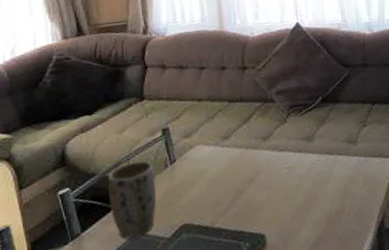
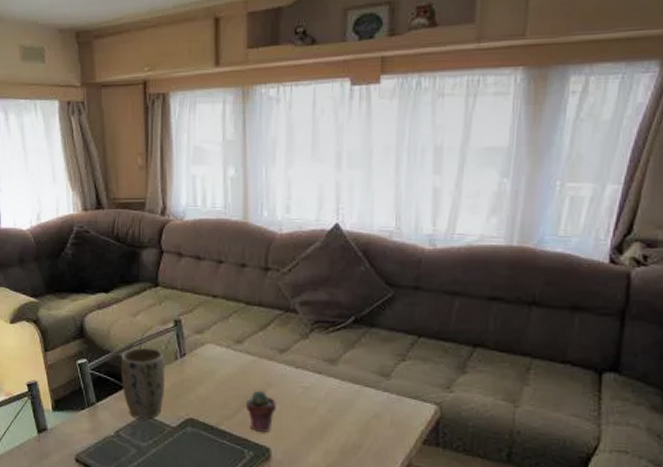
potted succulent: none [237,179,266,221] -> present [245,390,276,432]

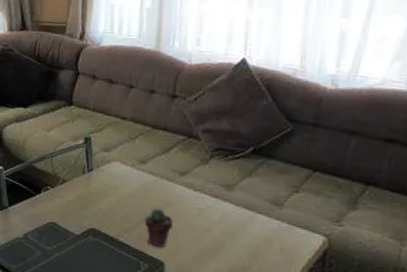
plant pot: present [121,347,166,419] -> none [32,160,73,226]

